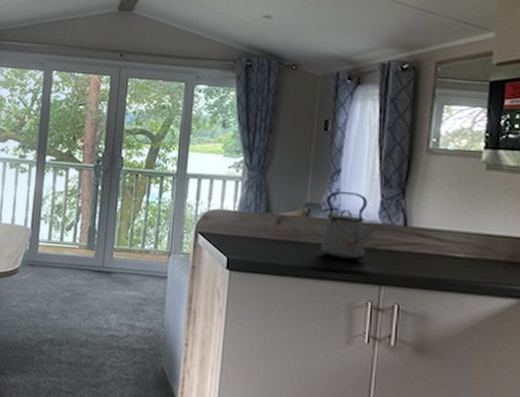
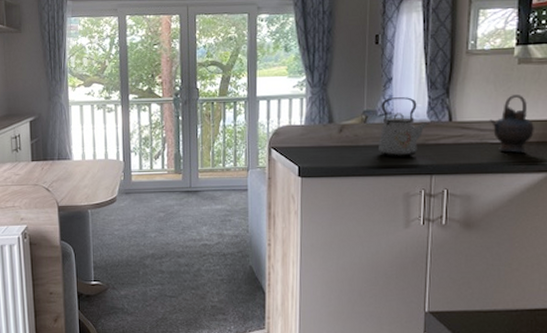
teapot: none [450,204,503,272] -> present [489,95,534,153]

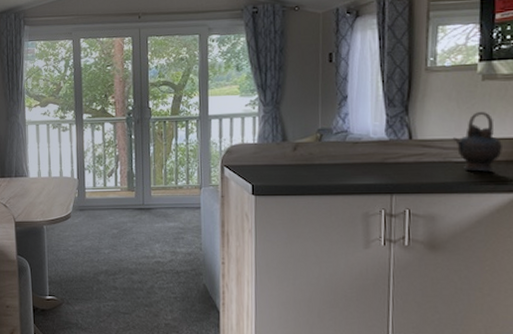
kettle: present [379,97,428,157] -> none [335,115,387,176]

